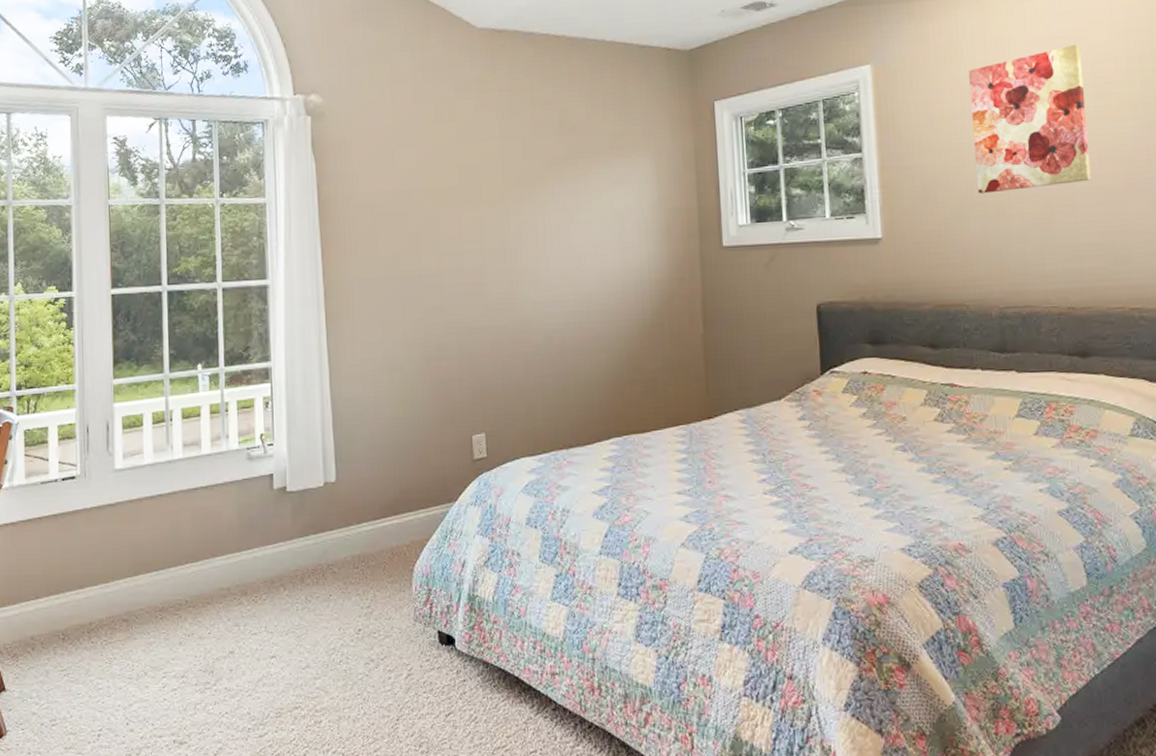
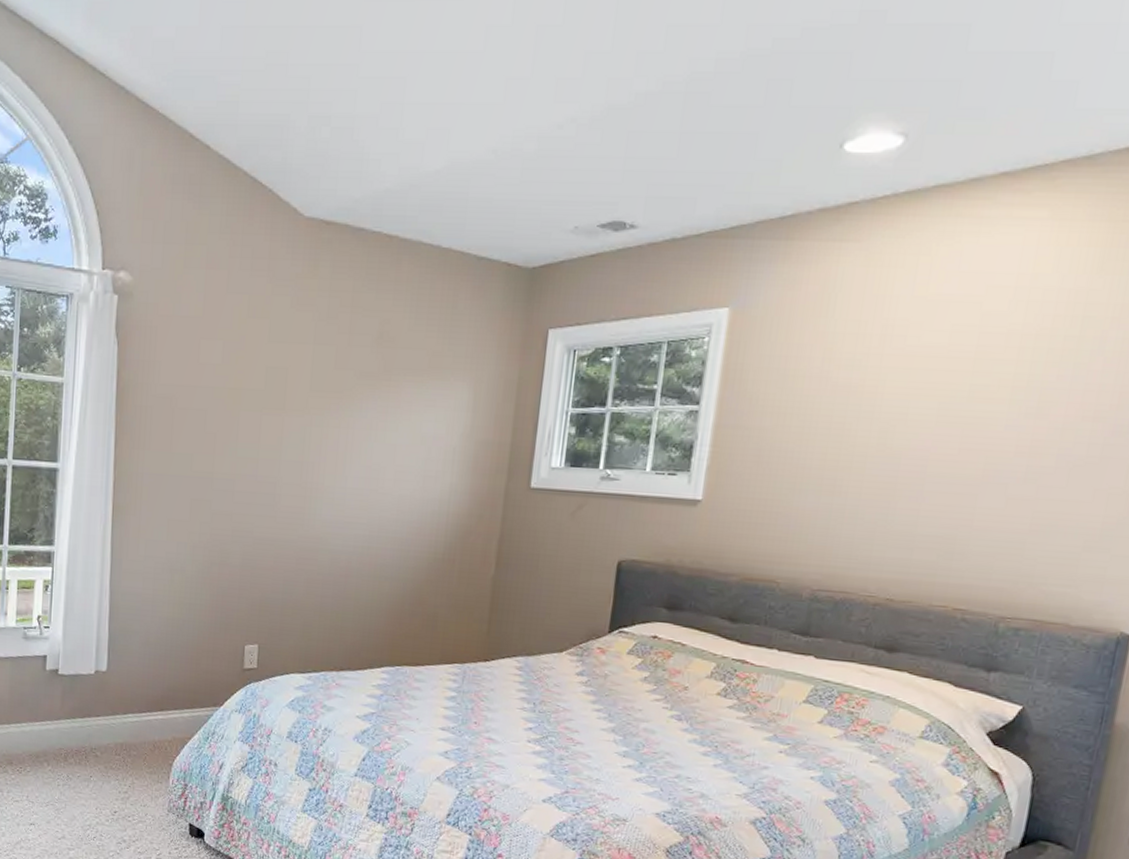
wall art: present [968,44,1092,194] -> none [817,311,972,467]

